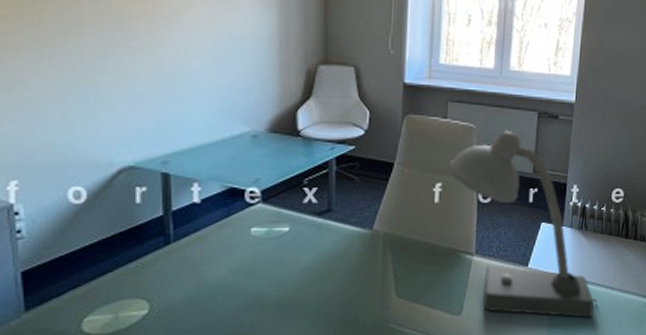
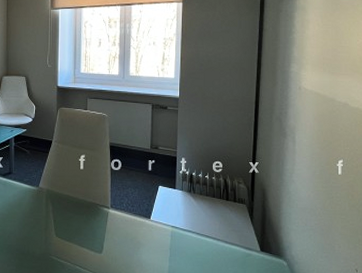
desk lamp: present [448,131,598,318] -> none [89,118,207,262]

